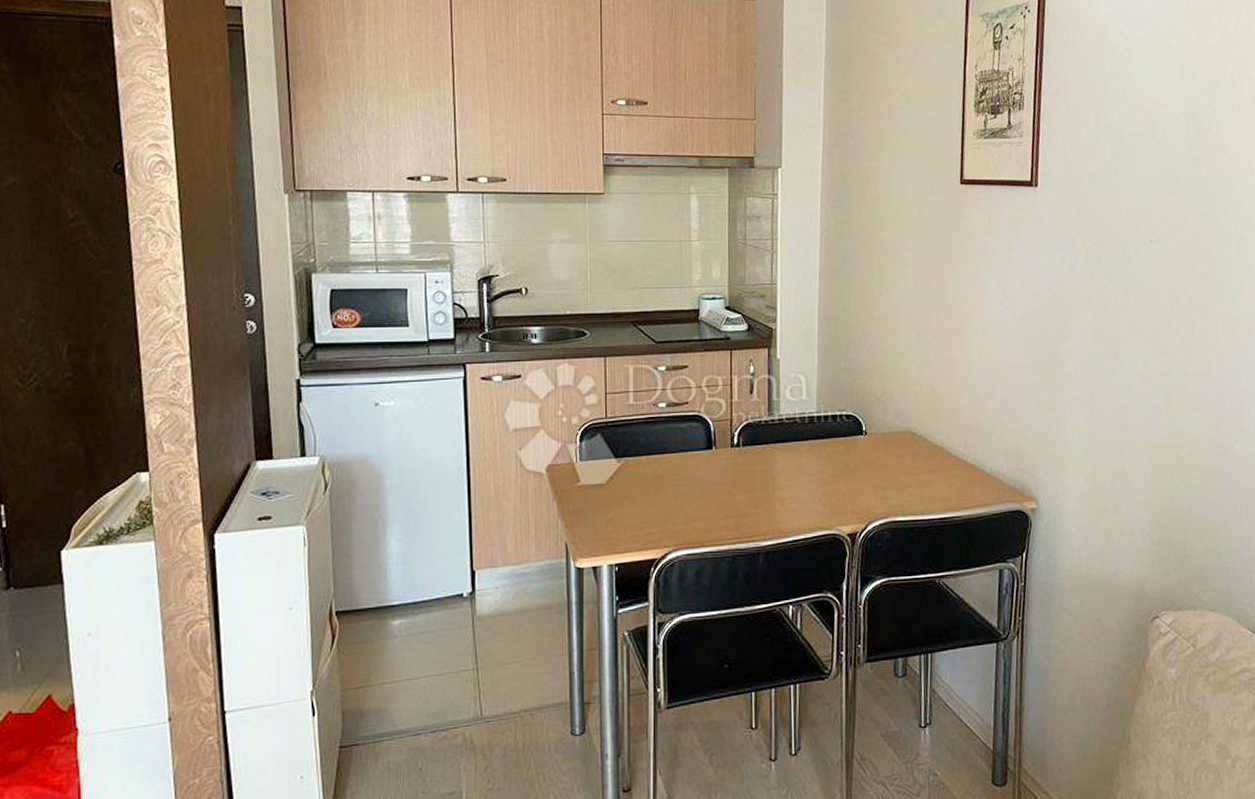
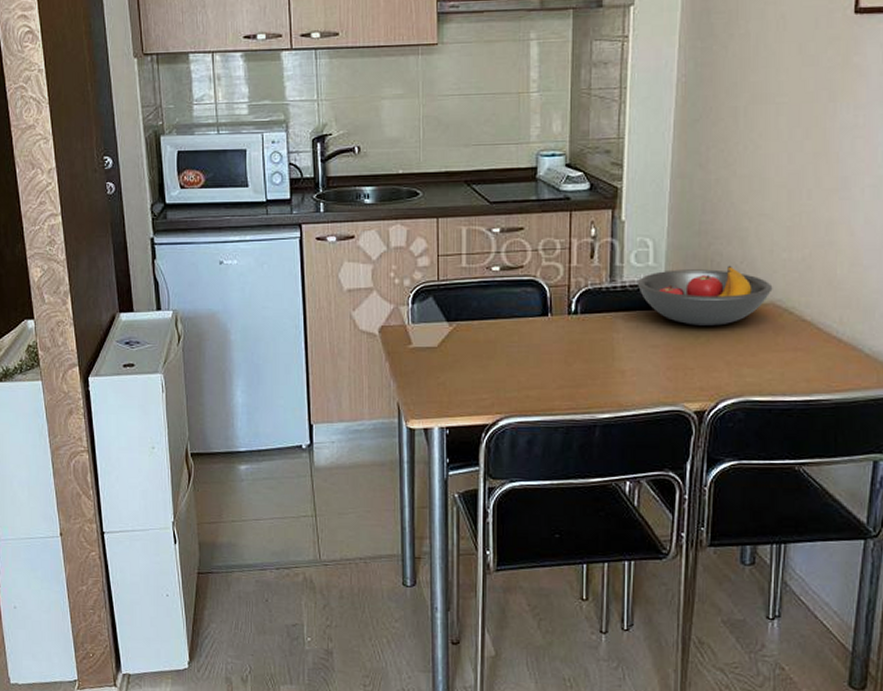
fruit bowl: none [792,398,909,454] -> present [637,265,773,326]

